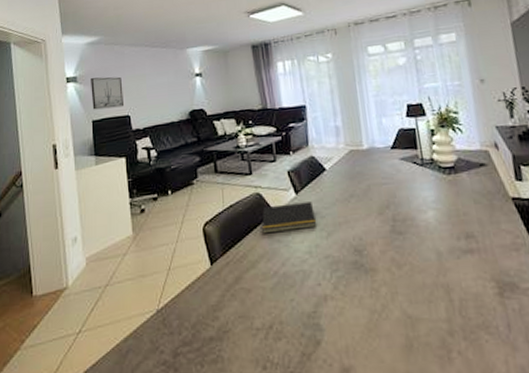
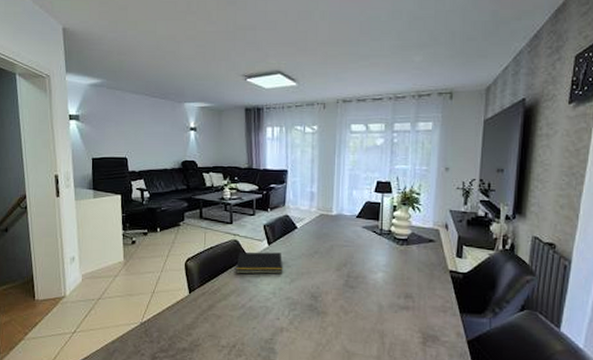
wall art: present [91,77,123,110] -> none [92,119,122,149]

